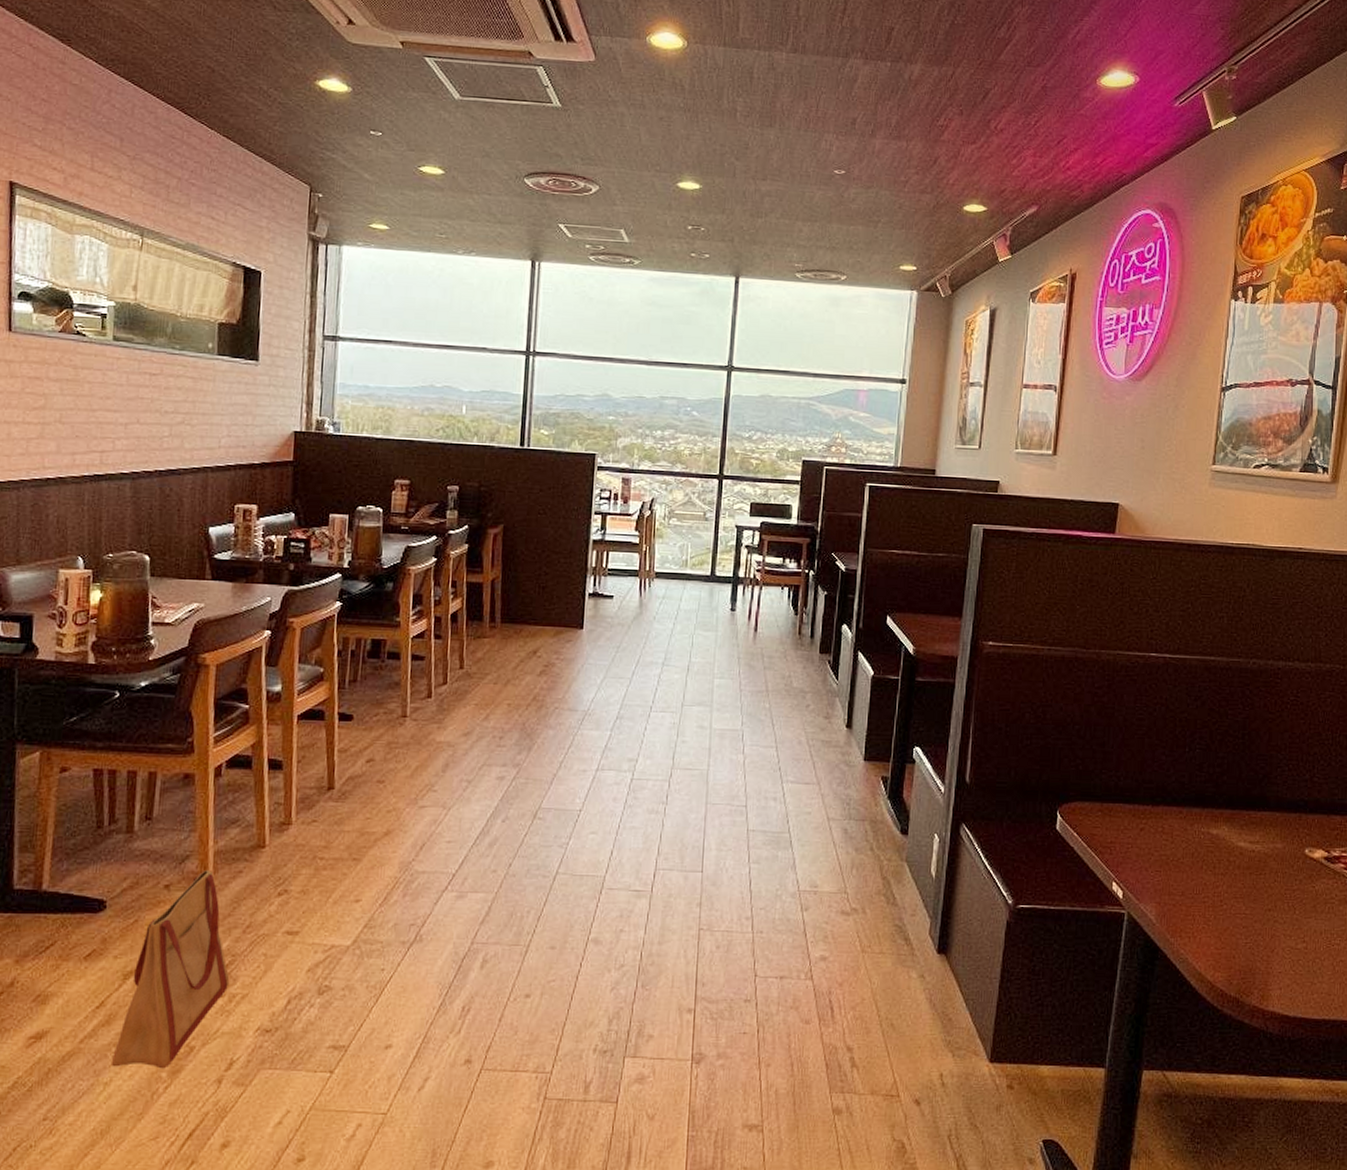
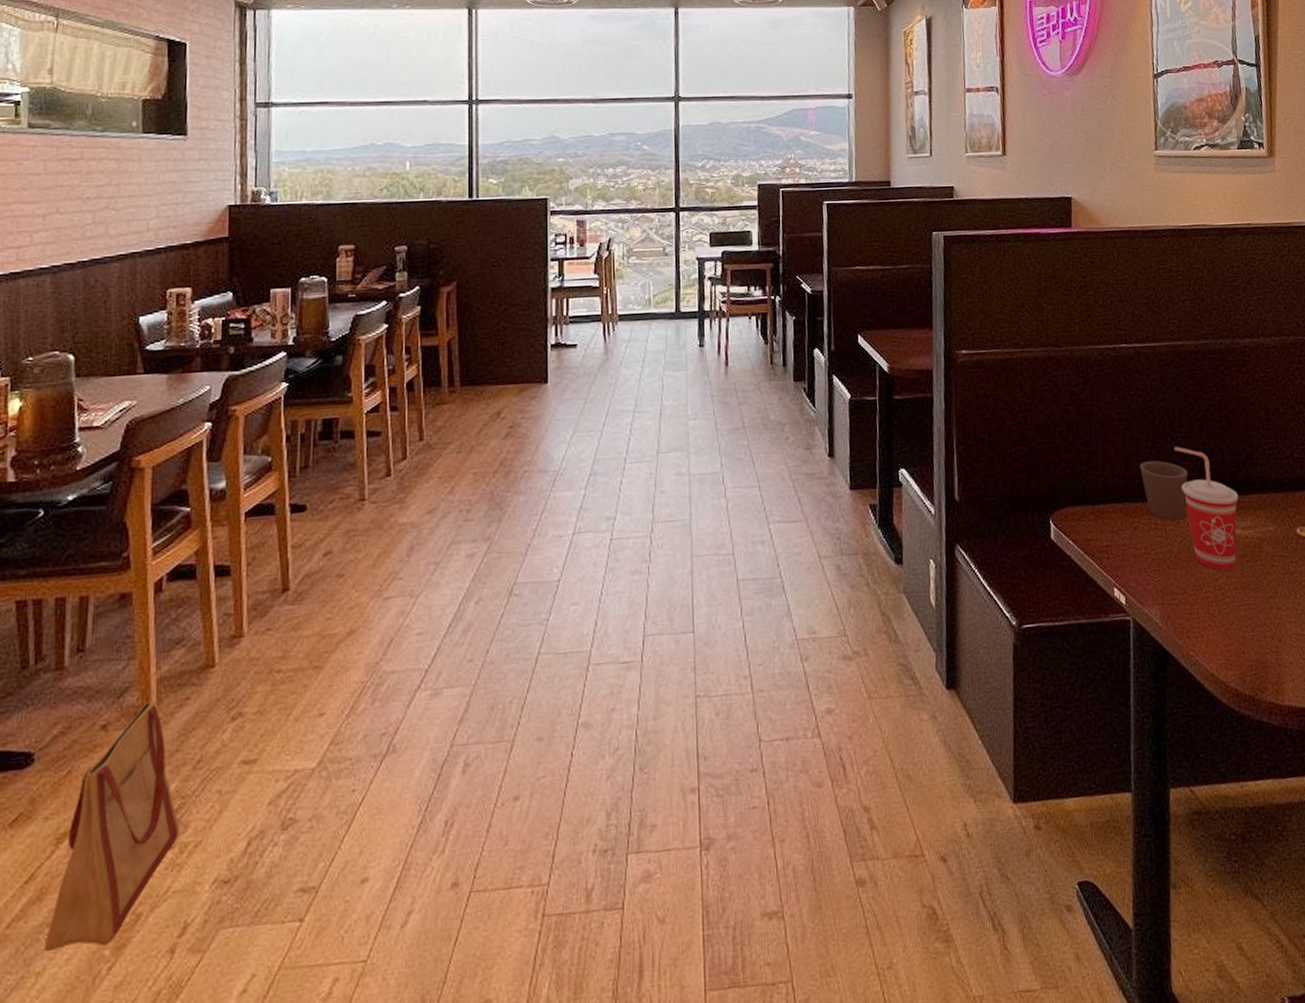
cup: none [1154,768,1202,827] -> present [1140,460,1188,521]
beverage cup: none [1191,757,1250,879] -> present [1174,446,1238,570]

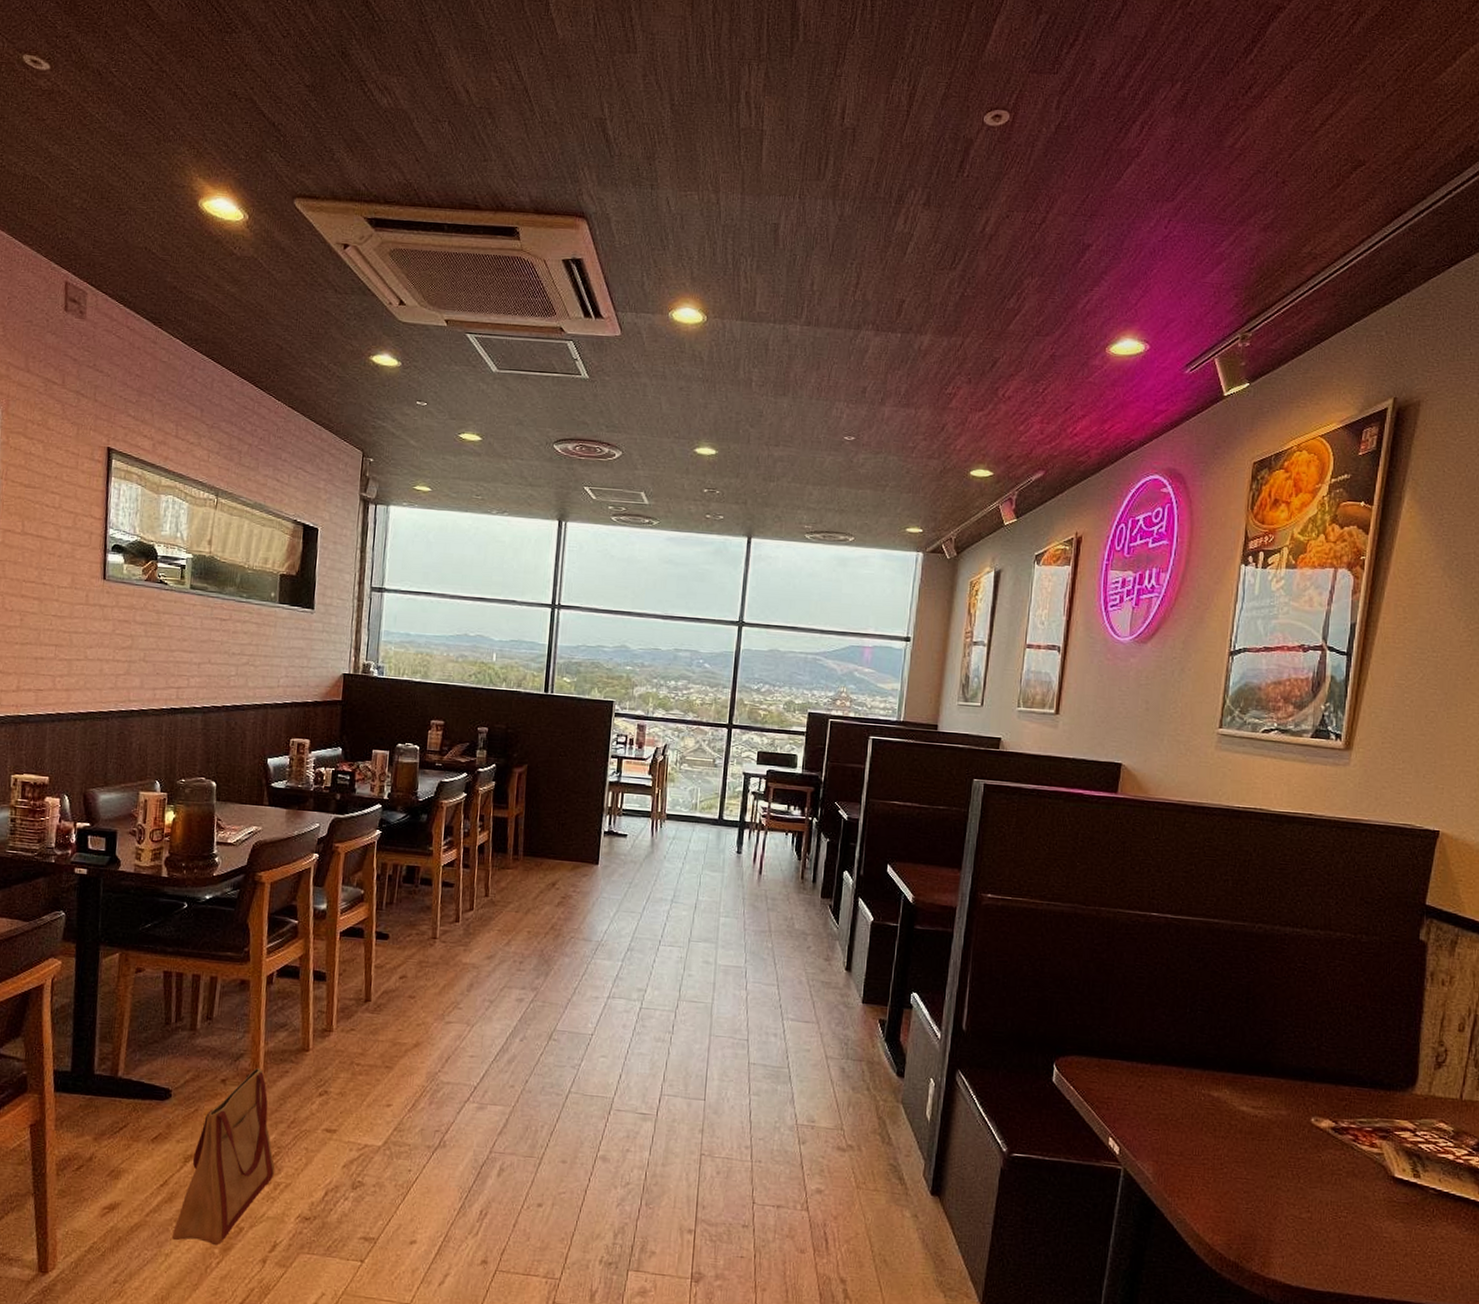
cup: present [1140,460,1188,521] -> none [1153,1027,1203,1088]
beverage cup: present [1174,446,1238,570] -> none [1192,1018,1253,1143]

